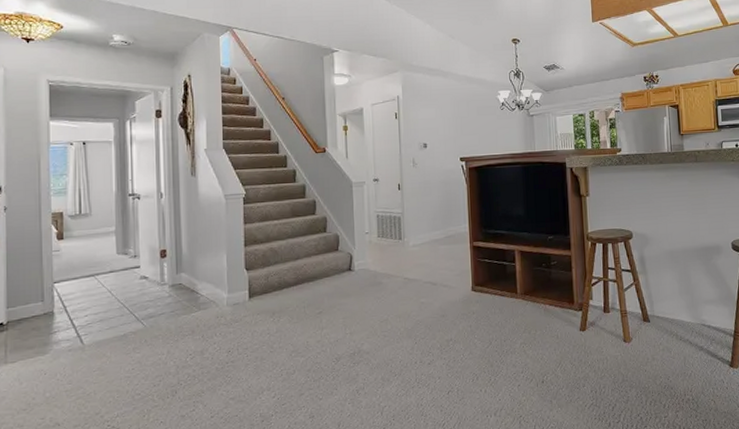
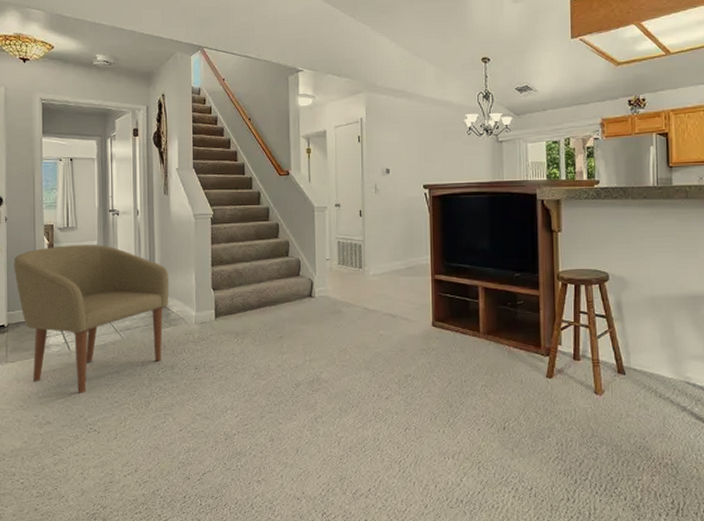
chair: none [15,230,198,389] -> present [14,245,170,393]

